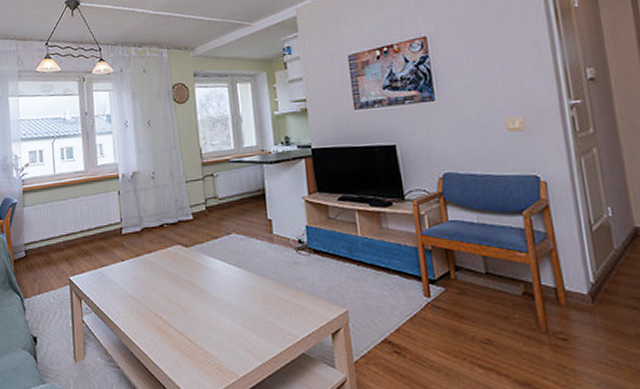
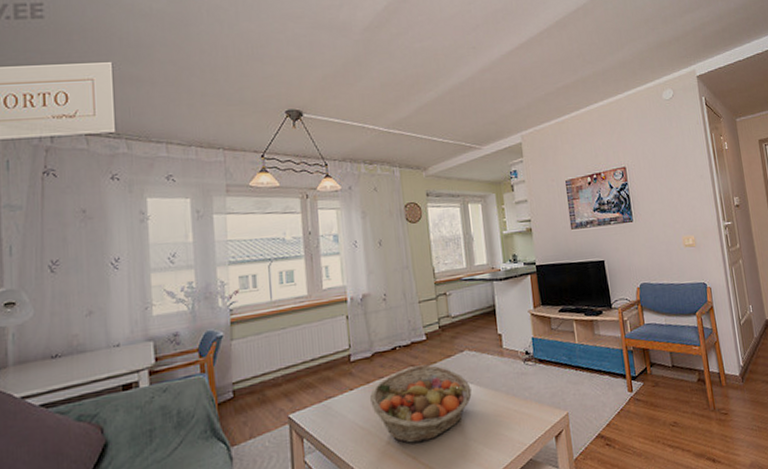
fruit basket: none [139,244,239,319] -> present [369,364,472,444]

